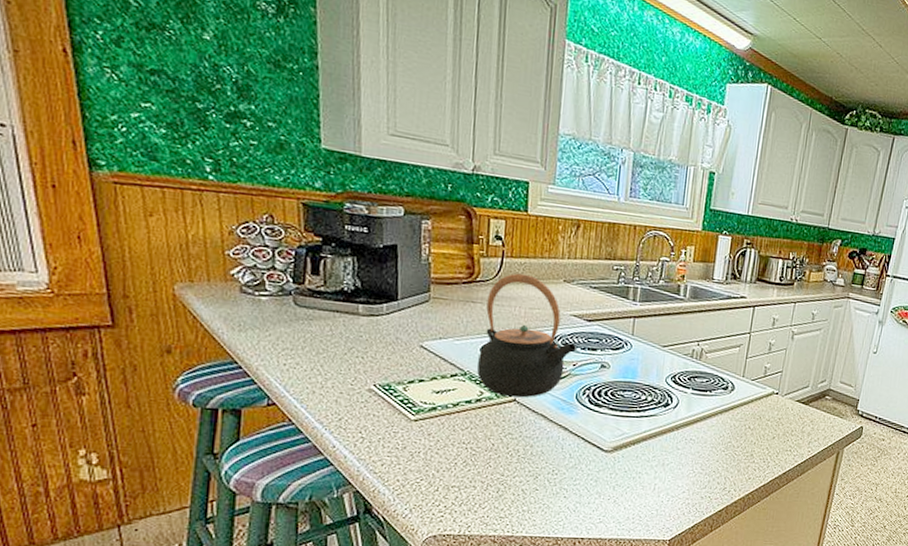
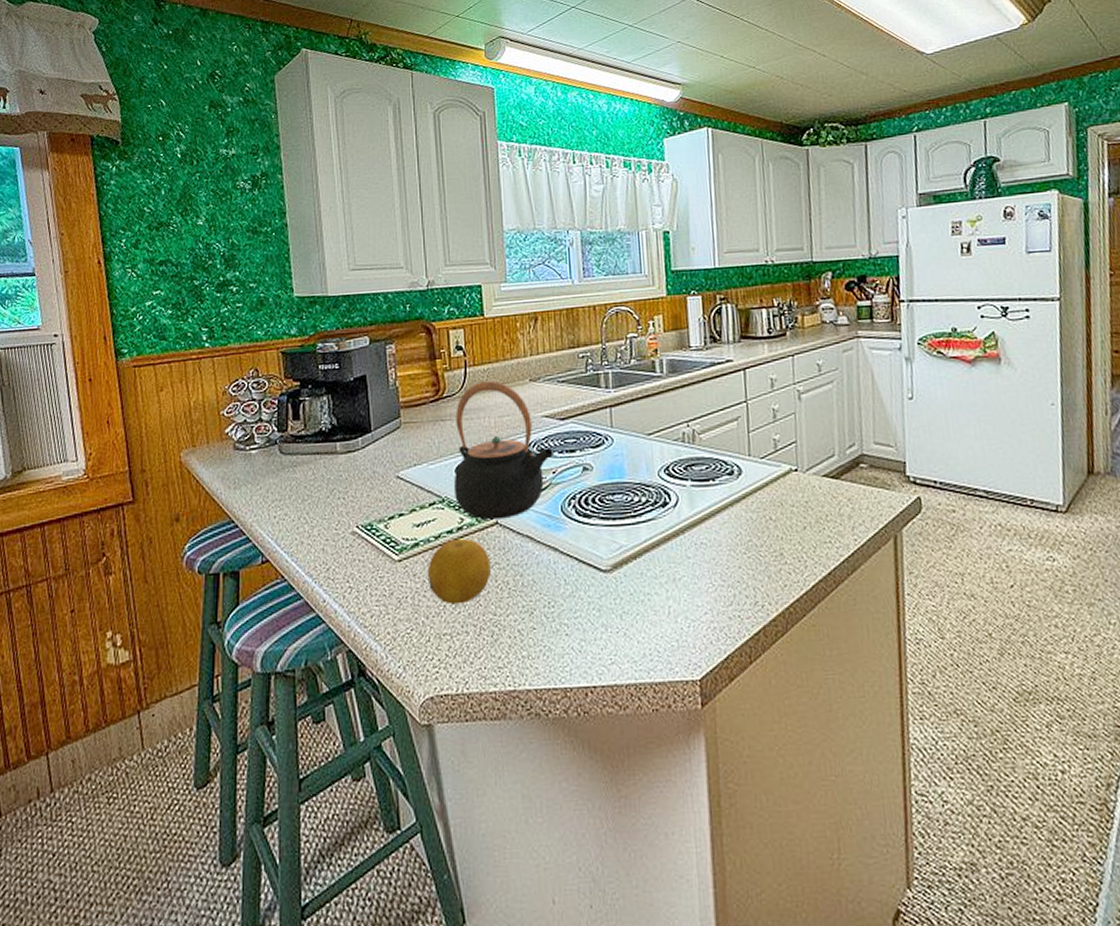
fruit: none [441,408,504,464] -> present [427,538,491,605]

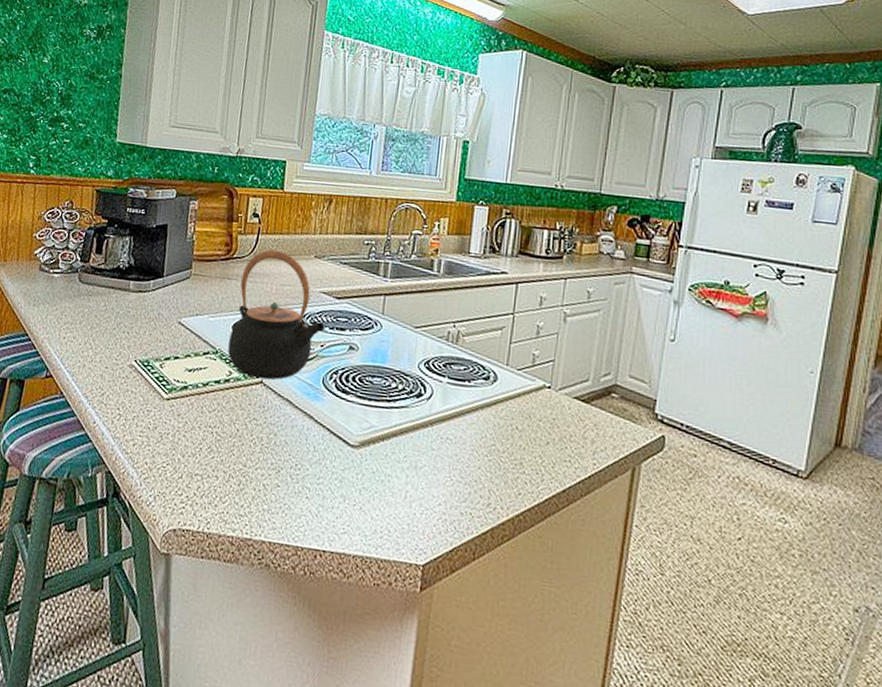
fruit: present [427,538,491,605] -> none [189,389,250,450]

